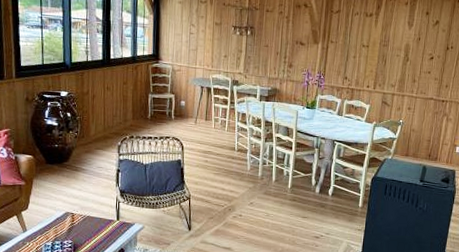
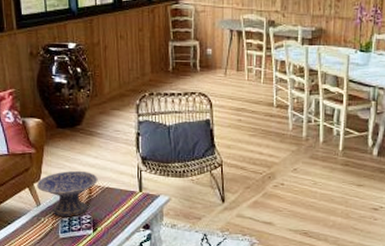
decorative bowl: none [25,201,81,242] -> present [37,170,98,217]

